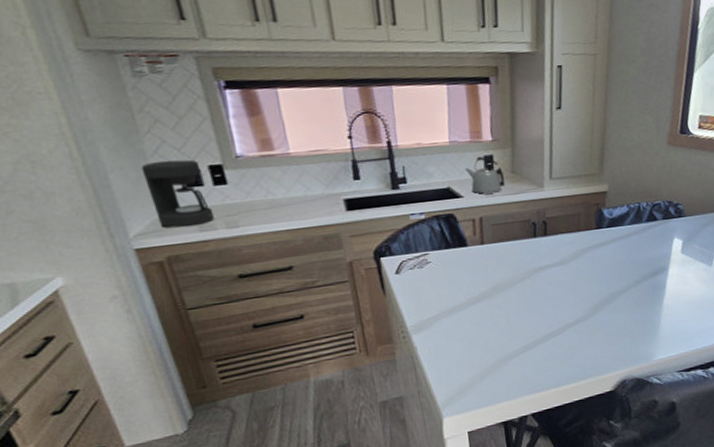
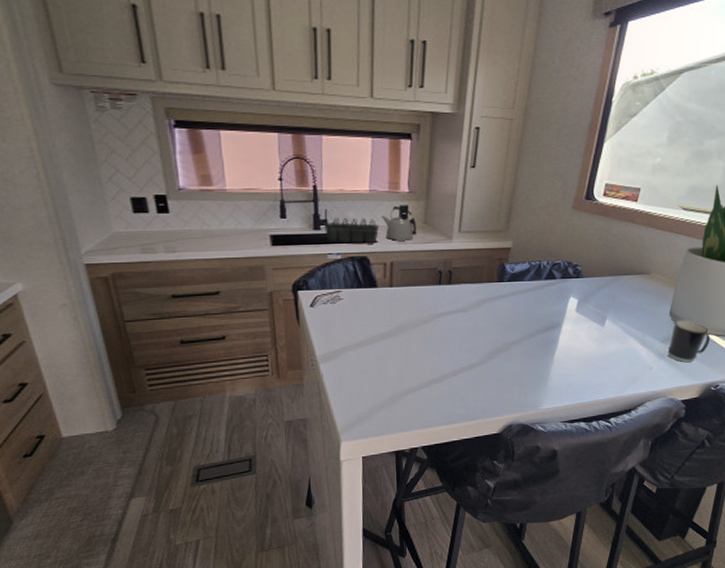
coffee maker: present [141,159,215,228] -> none [96,187,155,249]
dish rack: none [402,172,464,201] -> present [323,217,380,244]

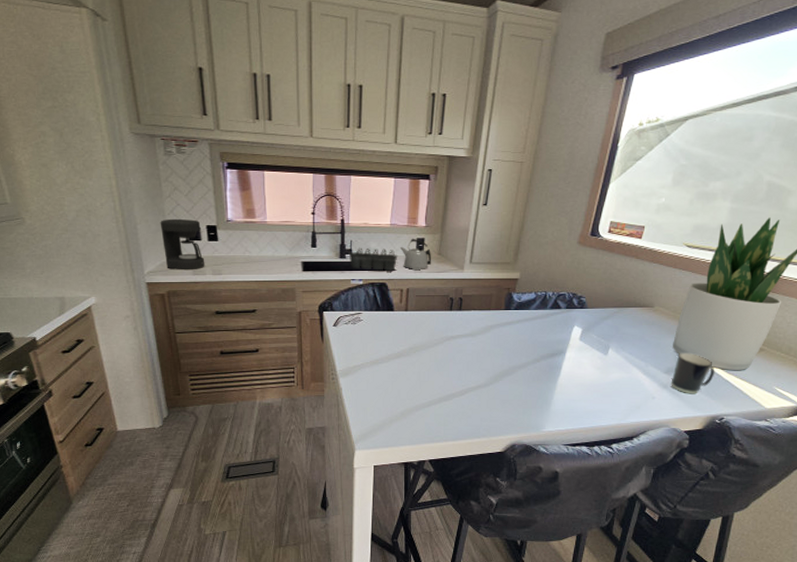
coffee maker: none [96,187,155,249] -> present [160,218,205,270]

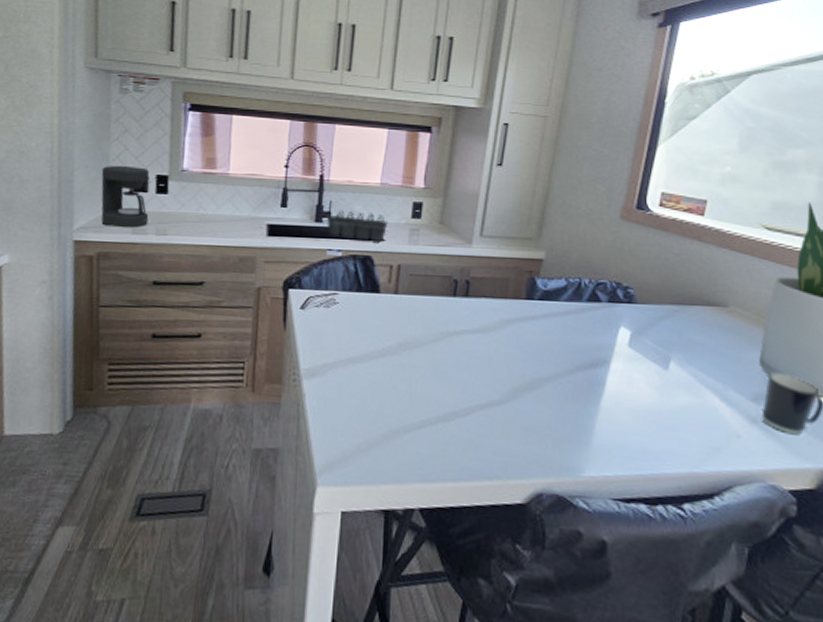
kettle: present [401,238,431,271] -> none [392,201,430,243]

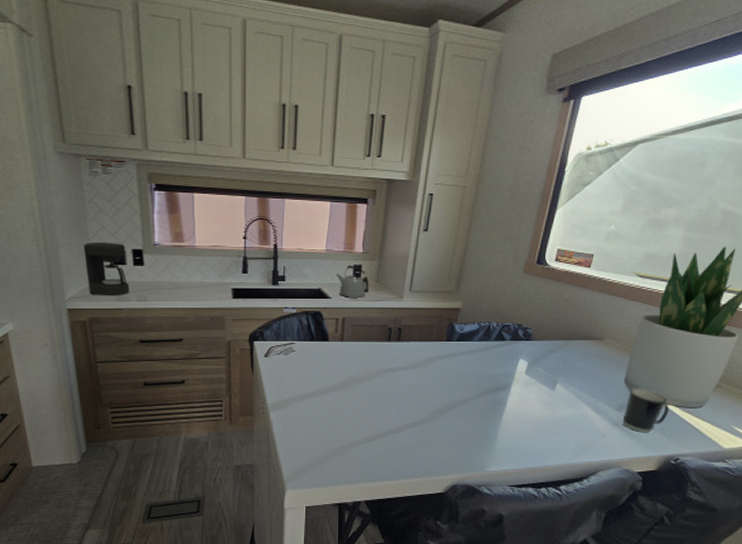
dish rack: present [326,210,389,242] -> none [281,274,334,300]
kettle: none [392,201,430,243] -> present [336,264,368,299]

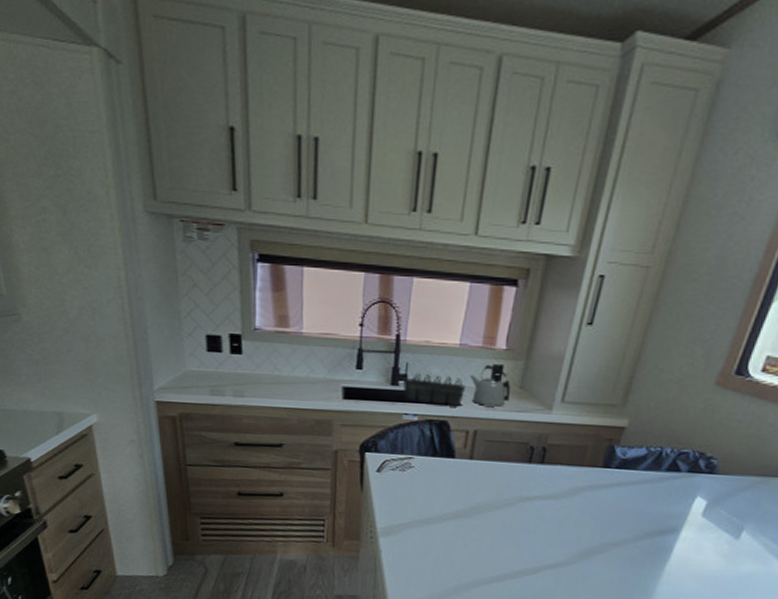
coffee maker: present [83,242,130,296] -> none [174,323,225,390]
dish rack: none [281,274,334,300] -> present [402,373,467,407]

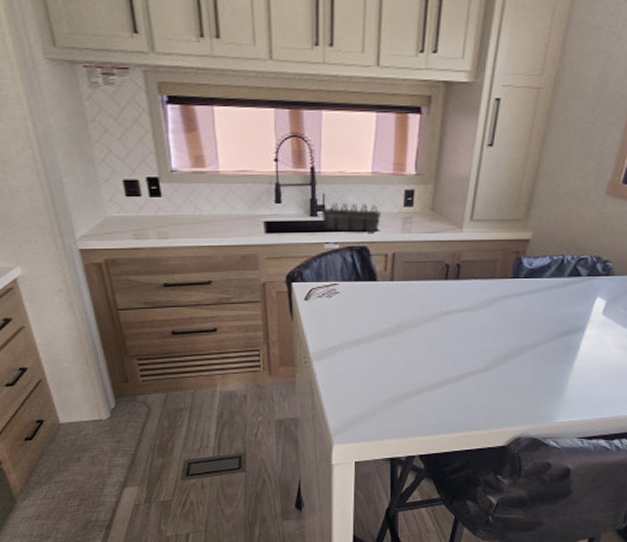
kettle: present [470,364,511,408] -> none [385,189,422,231]

